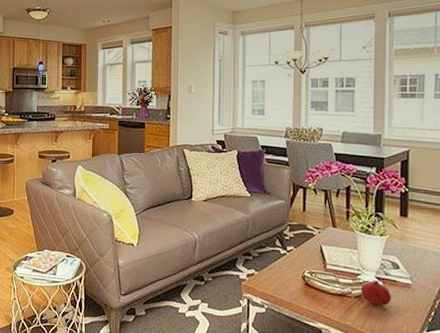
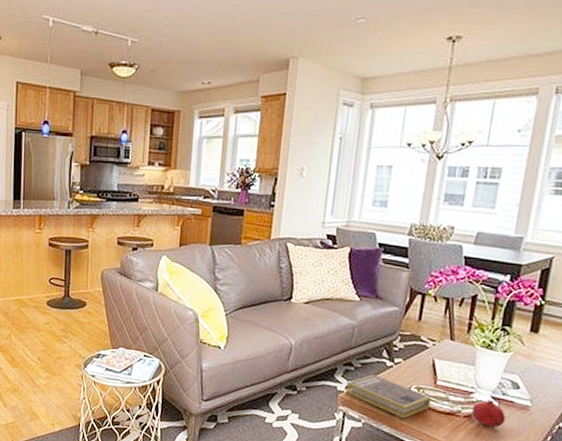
book: none [247,262,324,302] -> present [346,374,432,419]

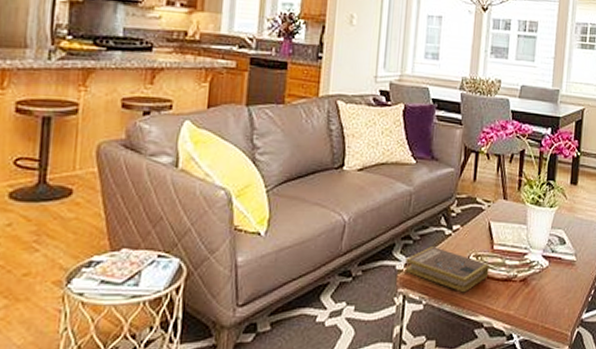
fruit: present [471,398,506,428] -> none [526,258,556,288]

